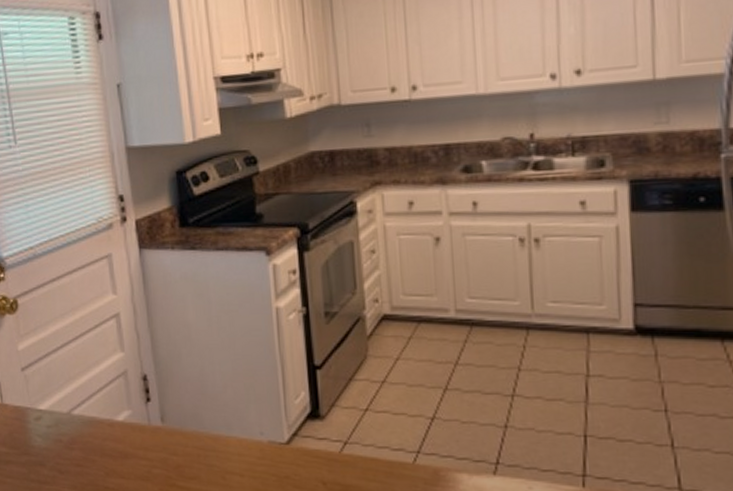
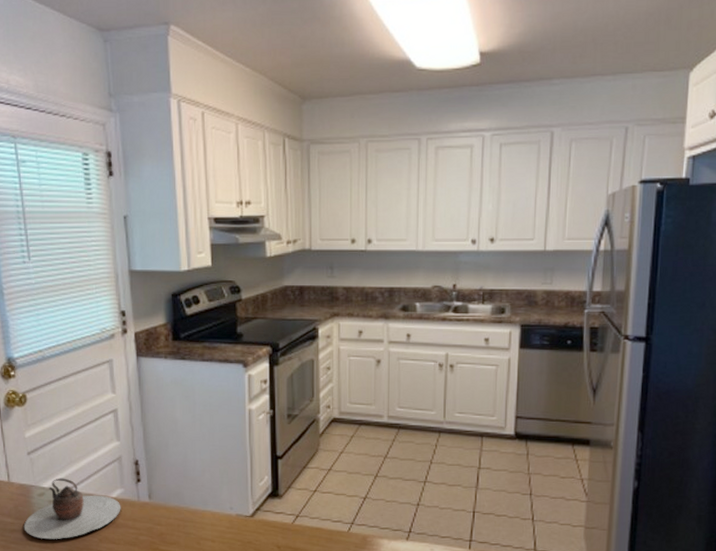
teapot: none [20,398,130,473] -> present [23,478,121,540]

